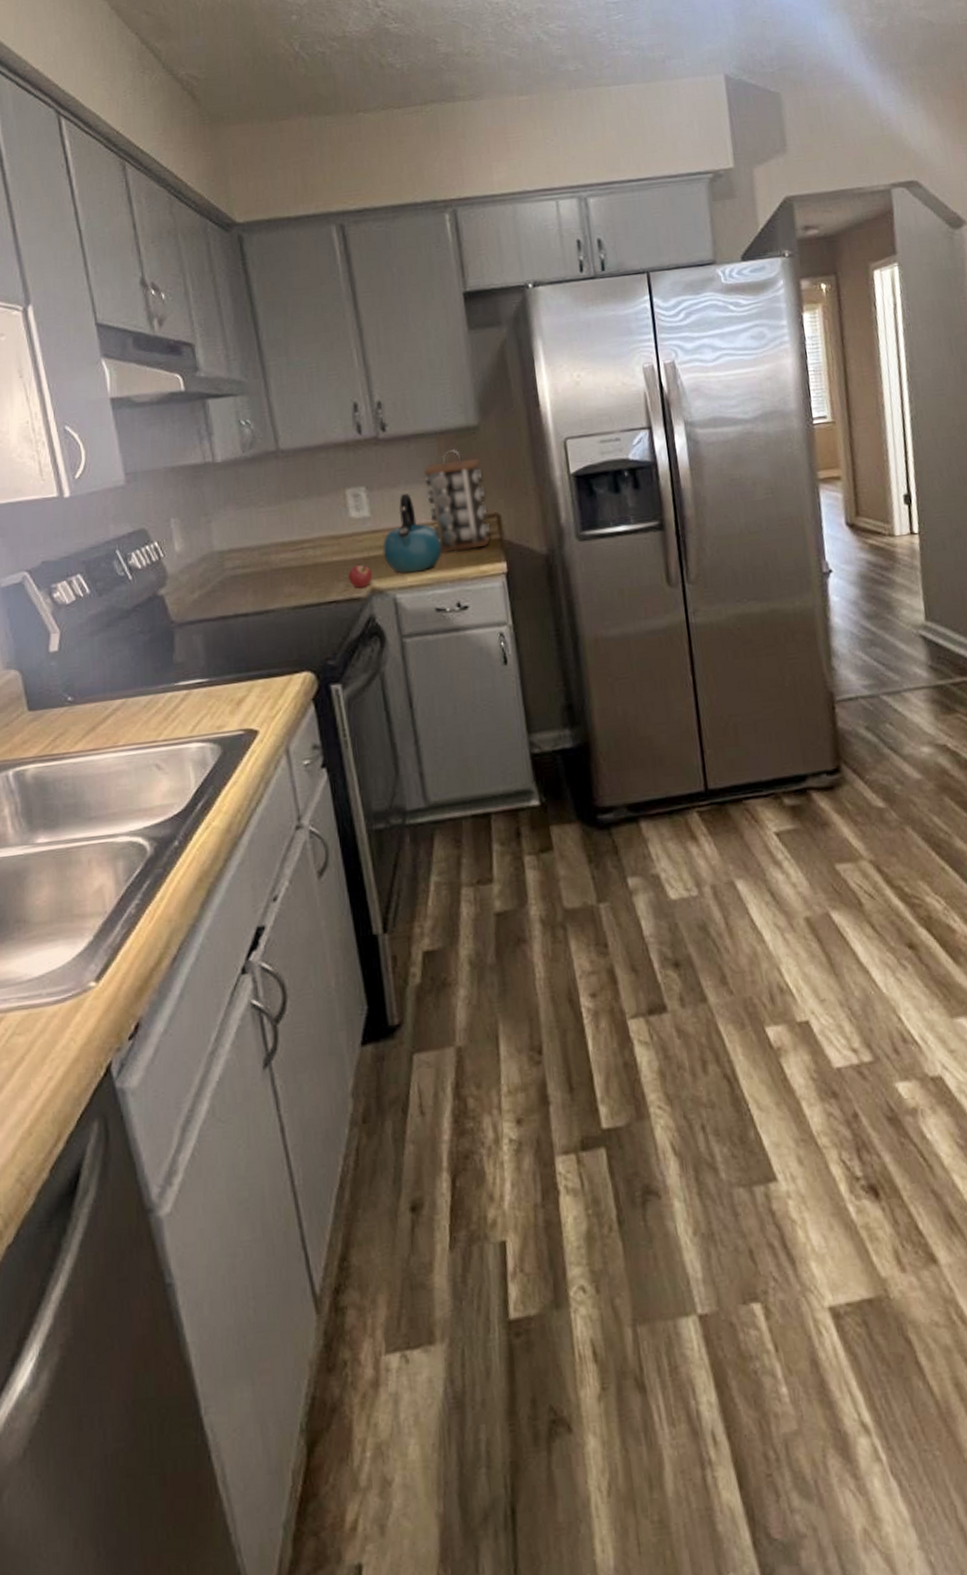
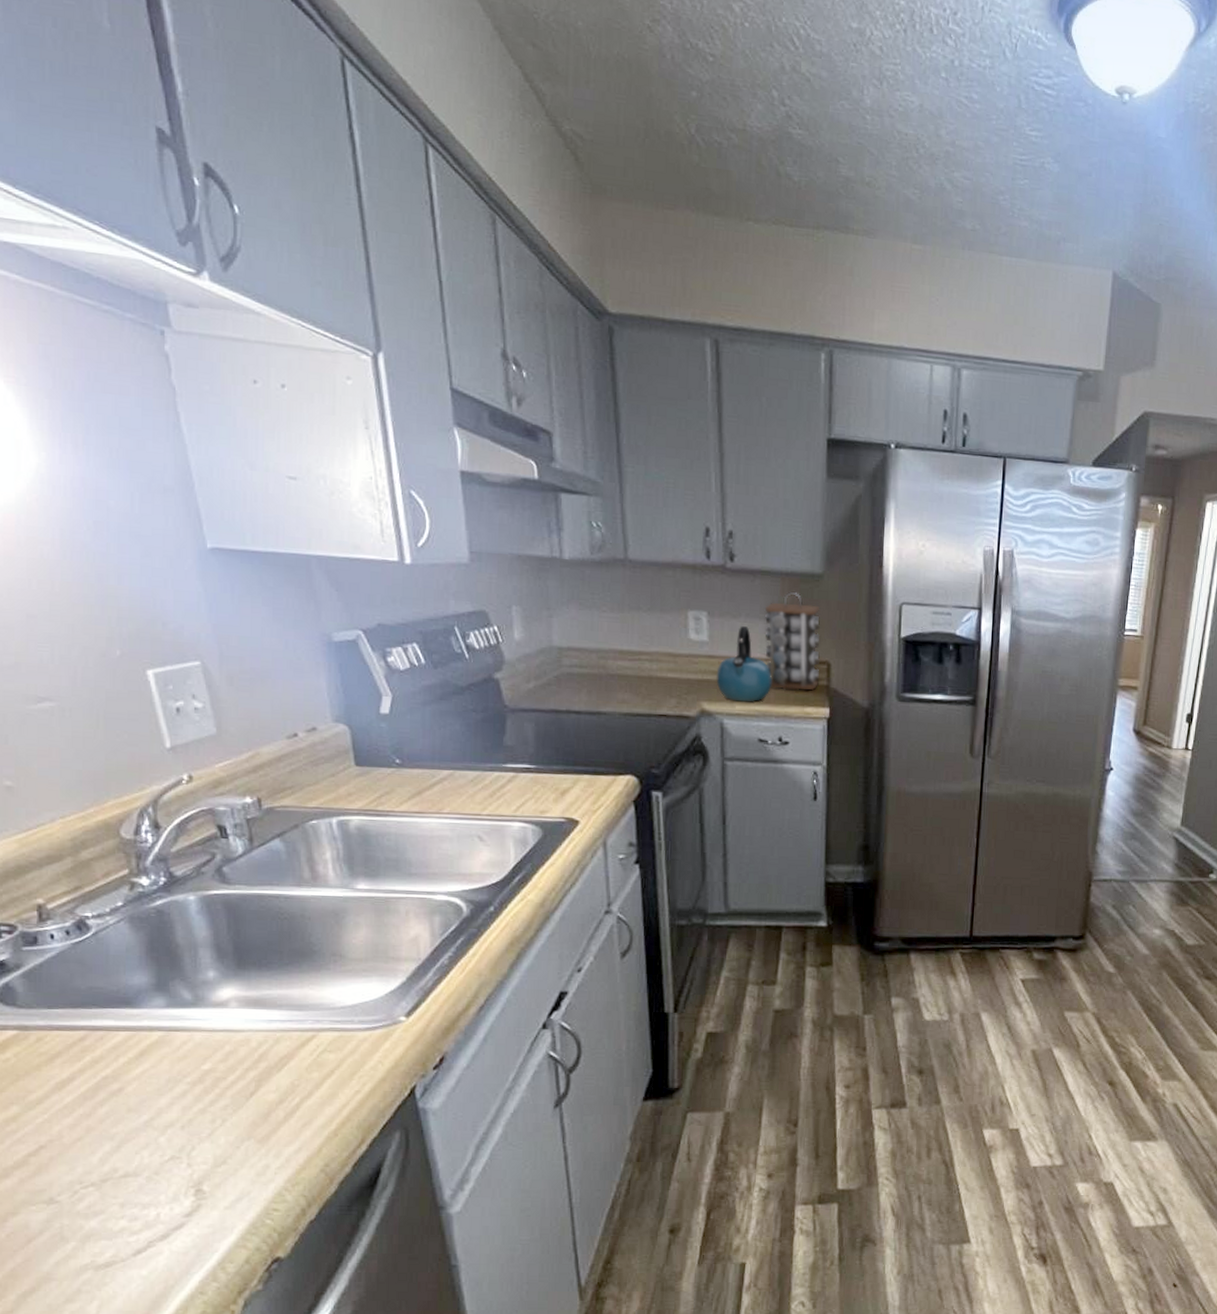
fruit: present [348,565,373,589] -> none [681,686,704,708]

